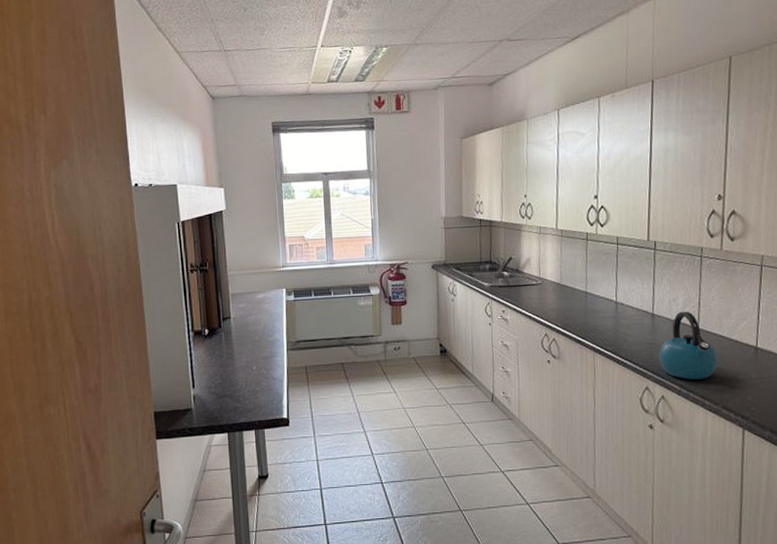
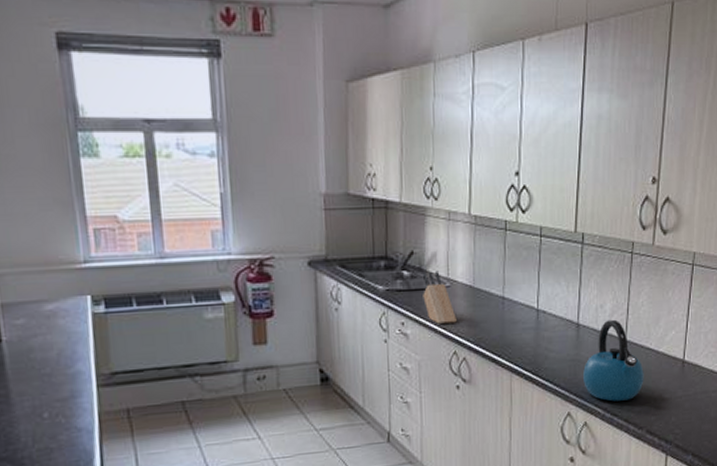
knife block: none [519,271,547,312] -> present [422,271,457,324]

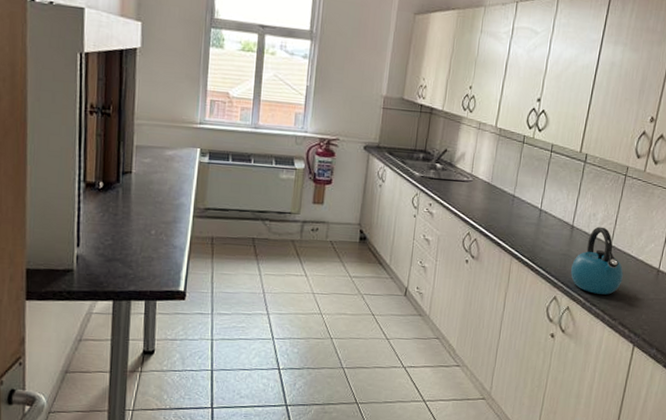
knife block: present [422,271,457,324] -> none [449,166,474,210]

